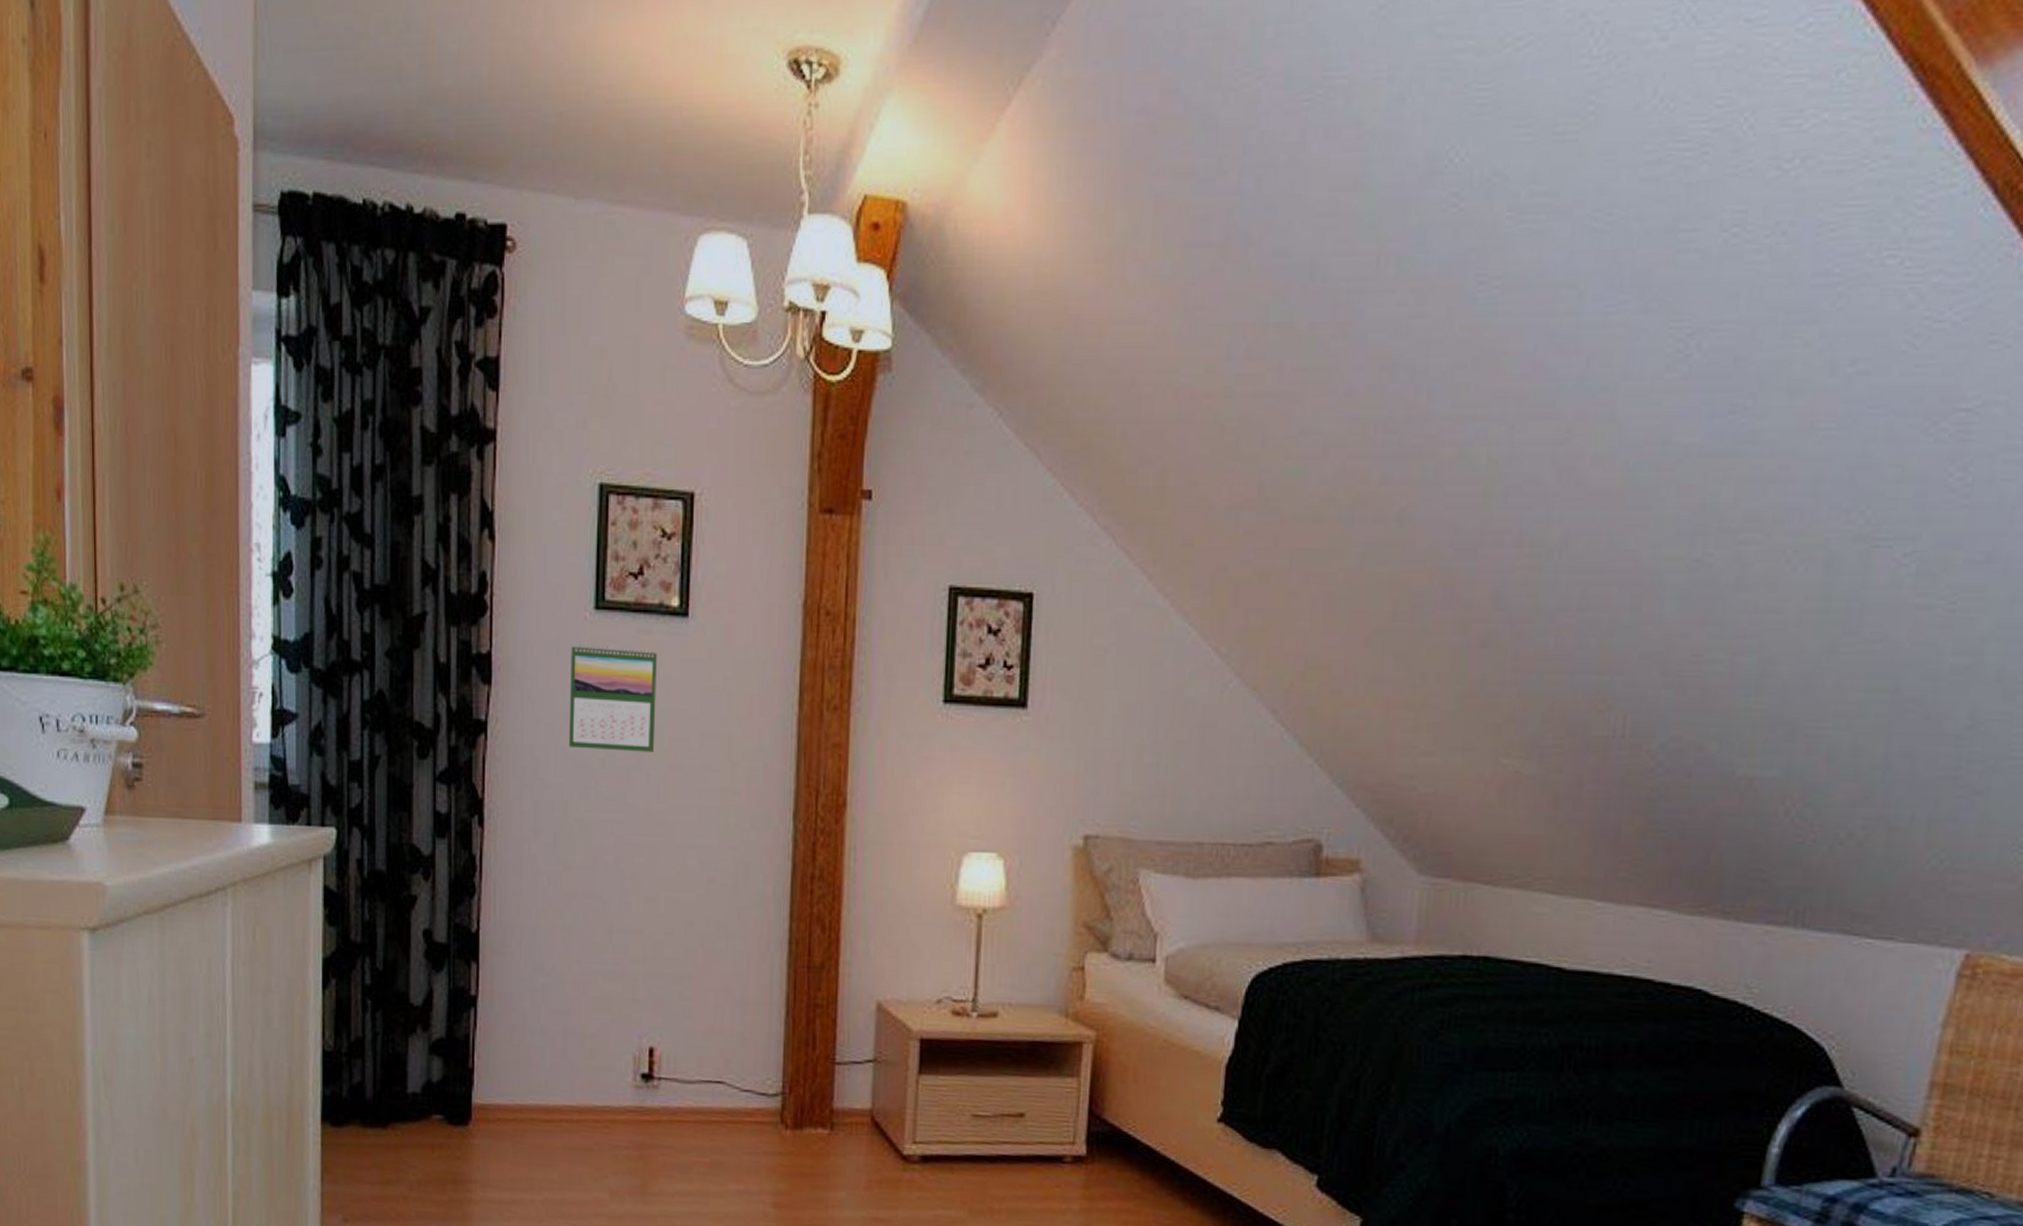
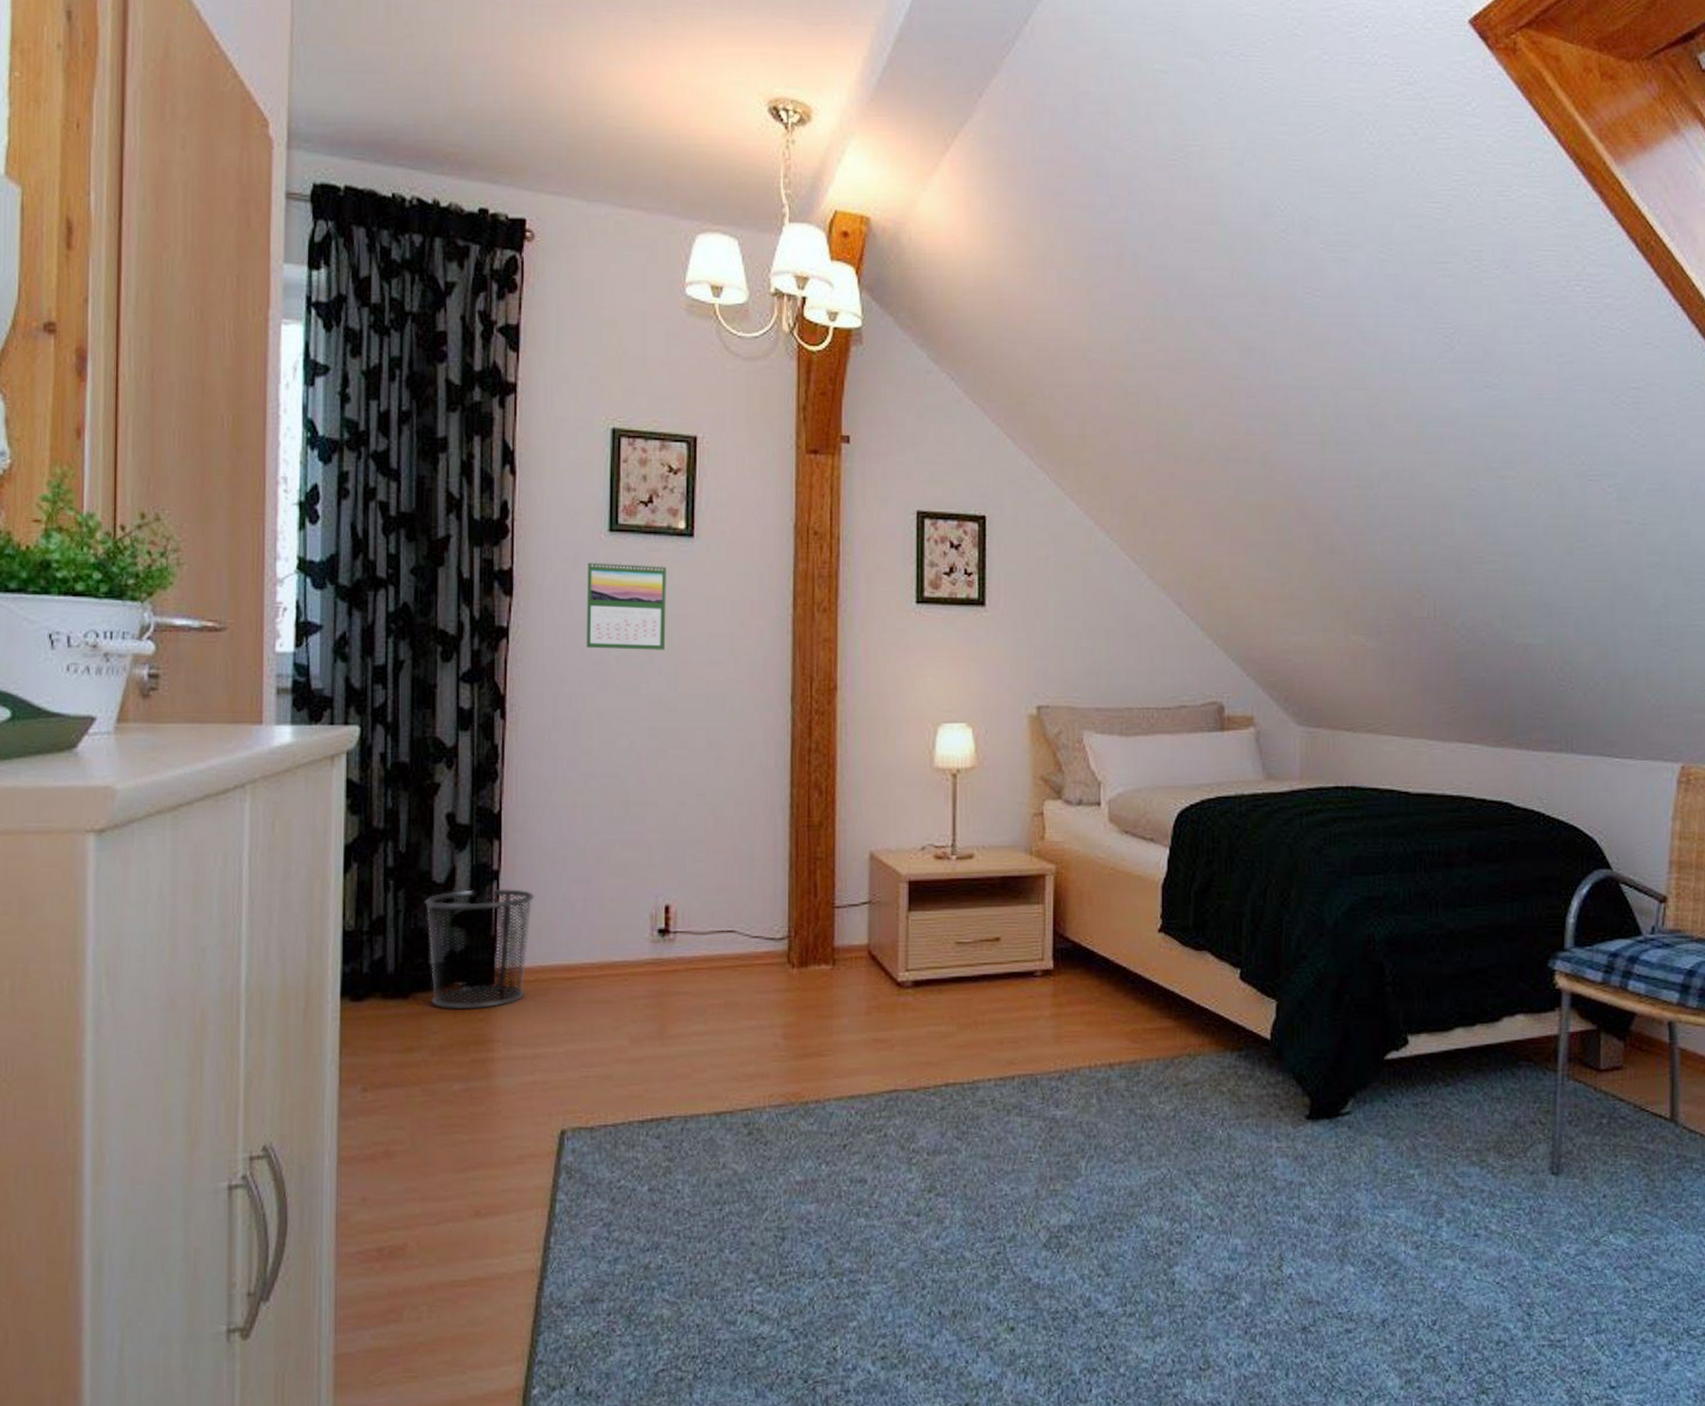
waste bin: none [402,1015,513,1146] -> present [424,888,535,1010]

